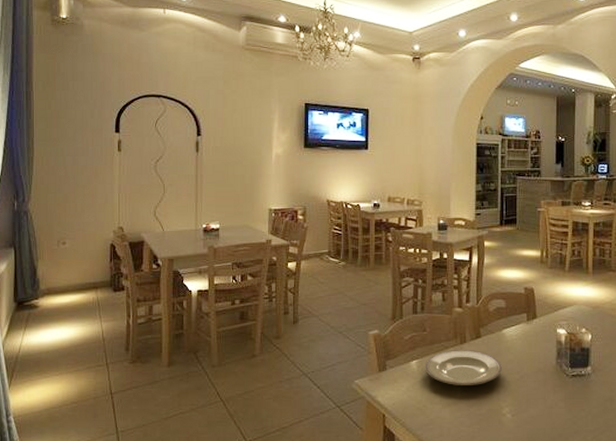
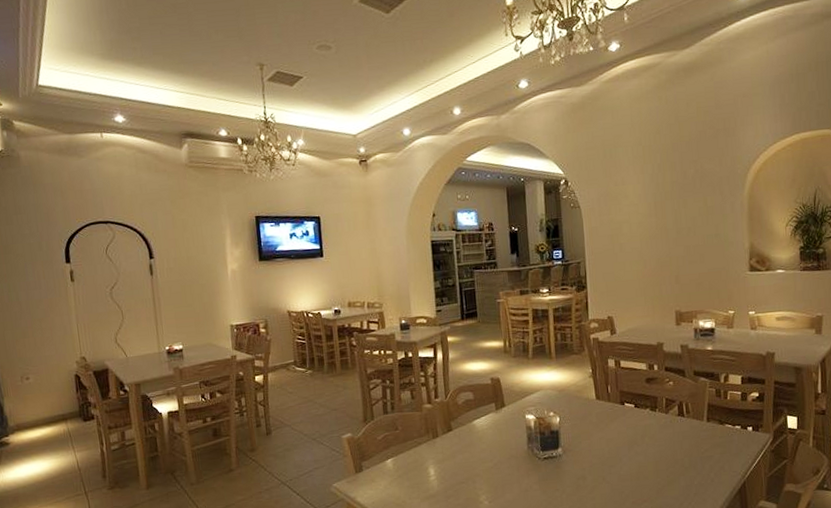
plate: present [425,349,503,385] -> none [400,443,476,479]

